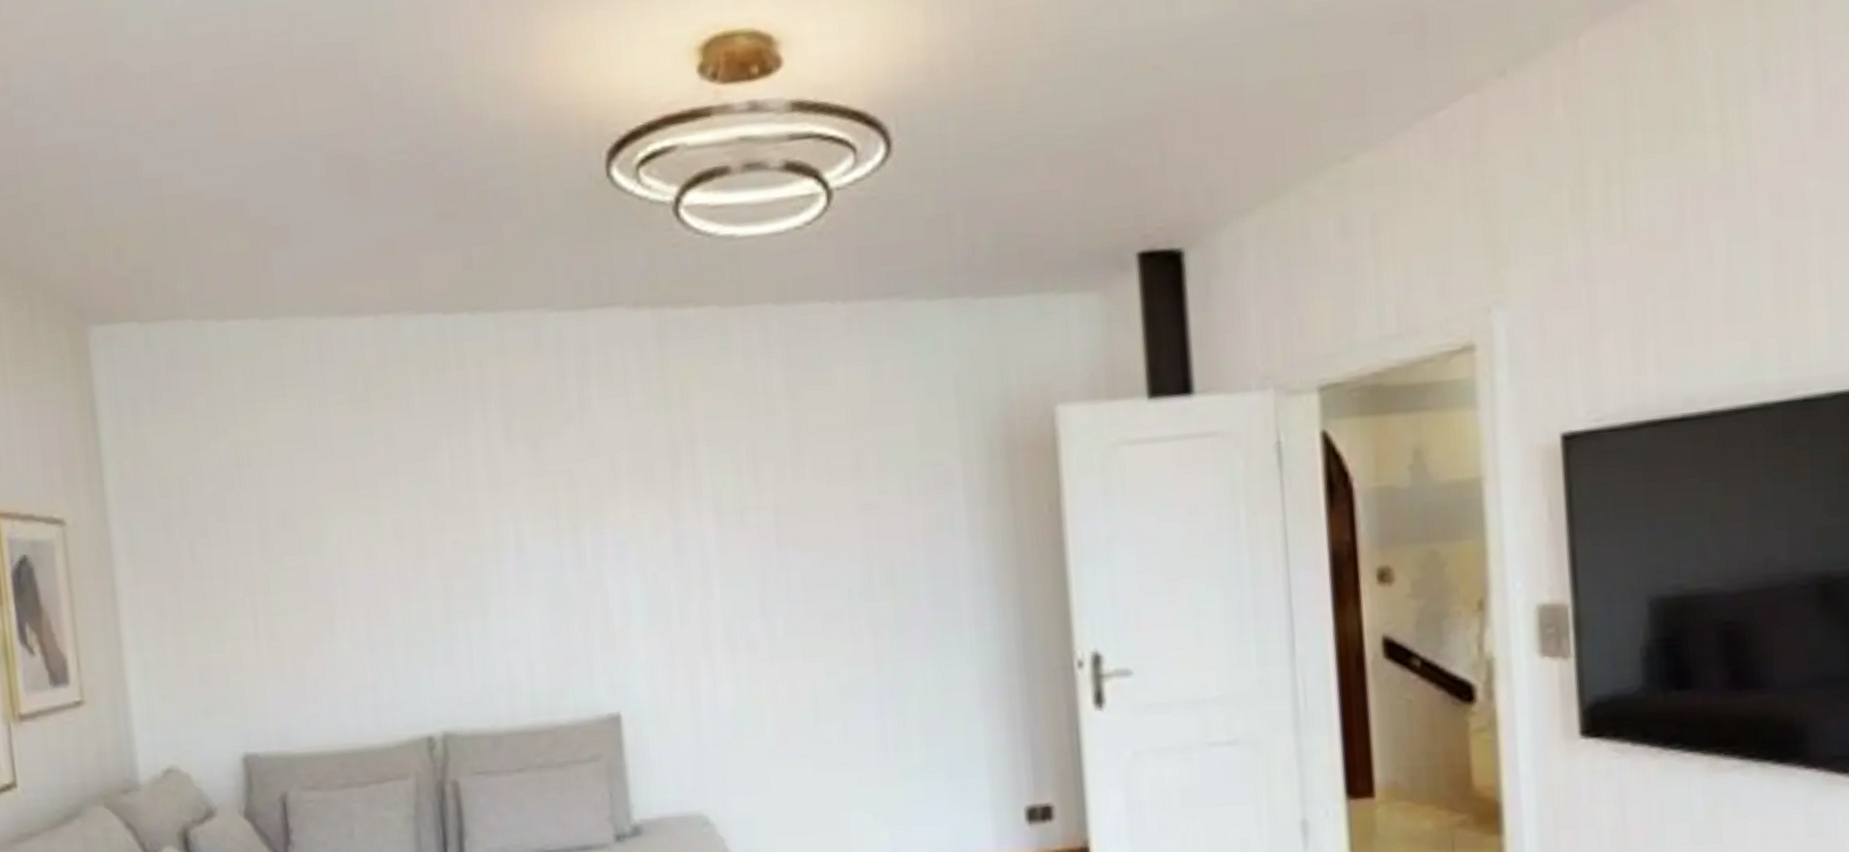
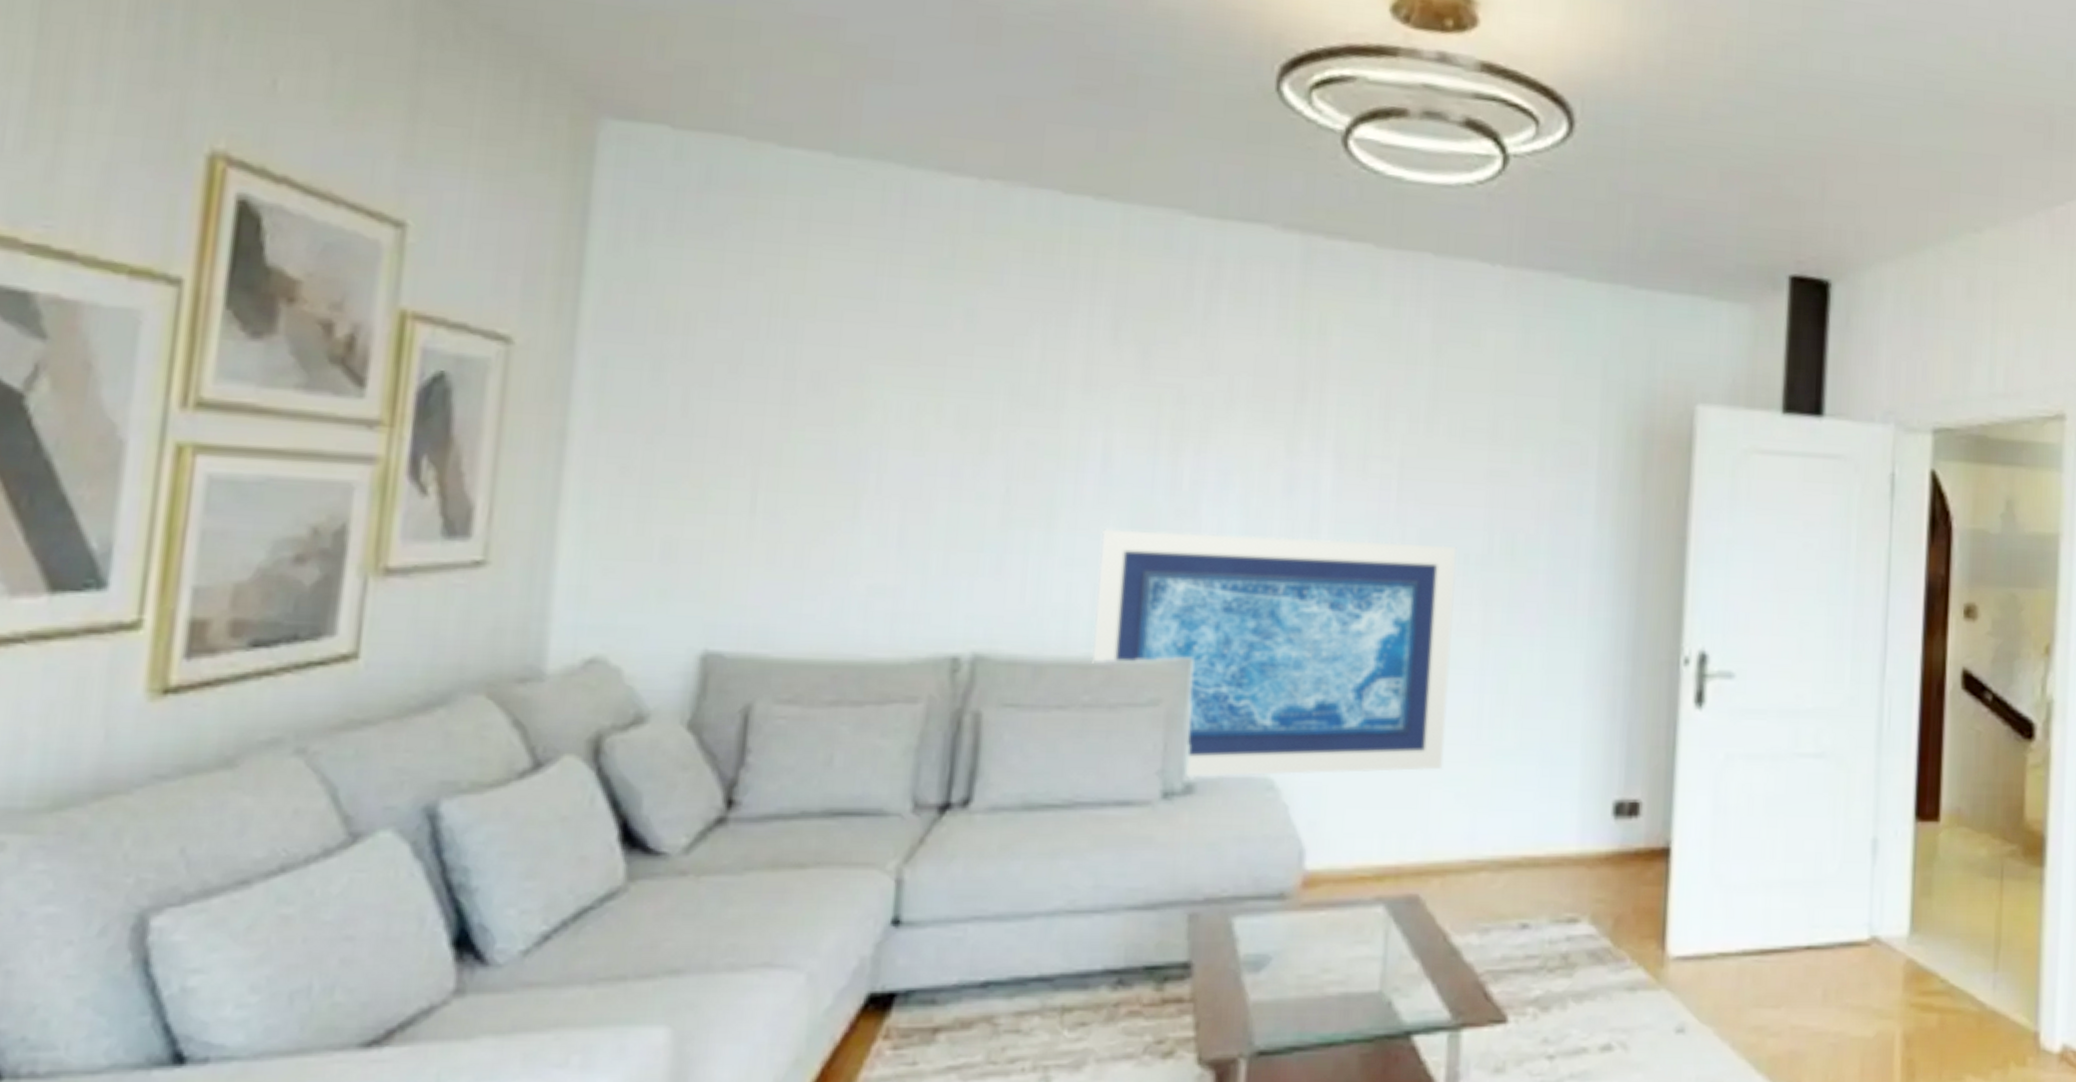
wall art: none [527,582,857,820] -> present [1092,529,1457,777]

